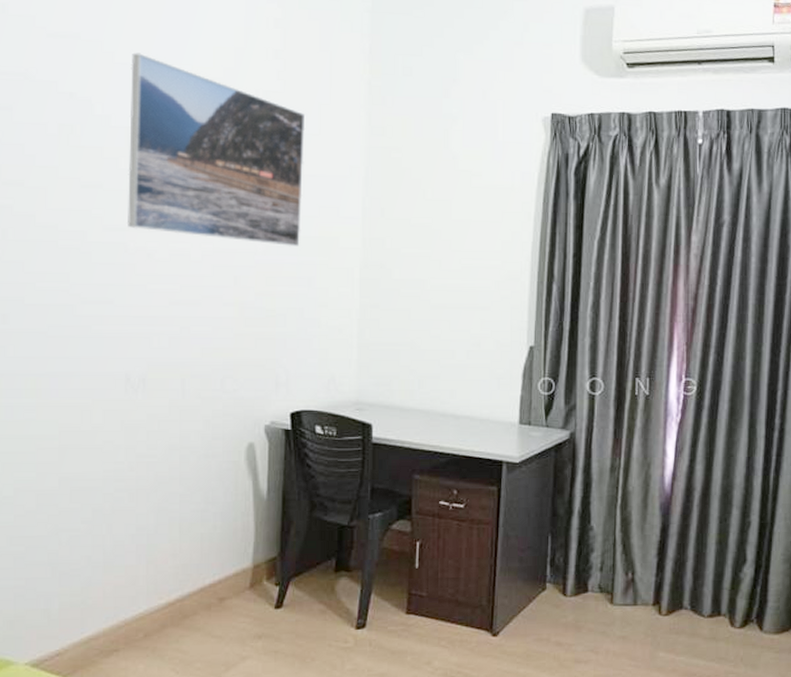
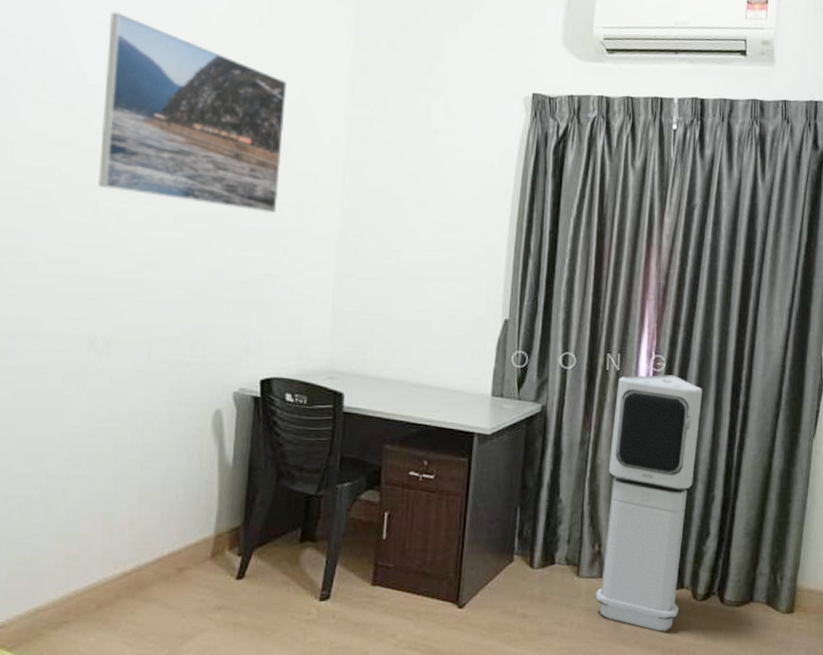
air purifier: none [630,399,735,659] -> present [595,375,702,631]

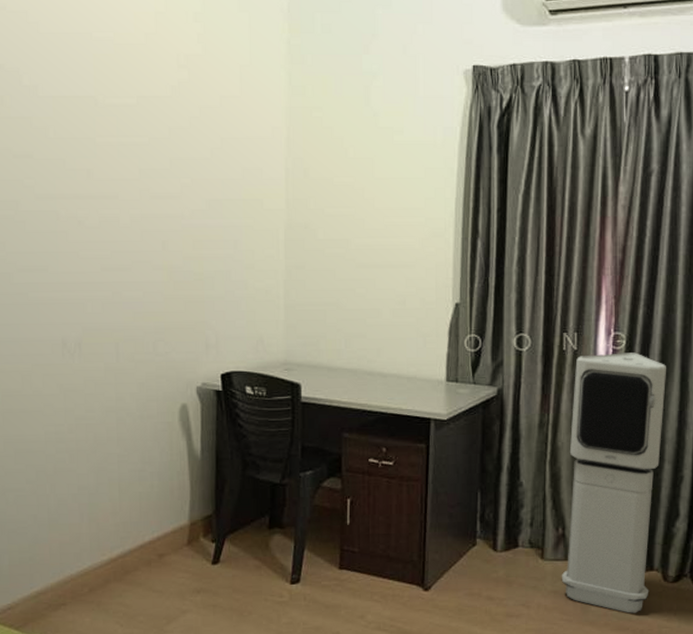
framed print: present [98,12,287,213] -> none [55,22,227,210]

